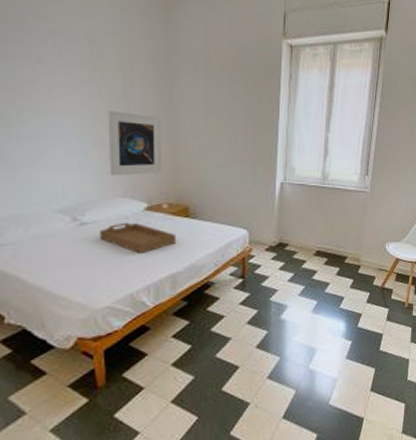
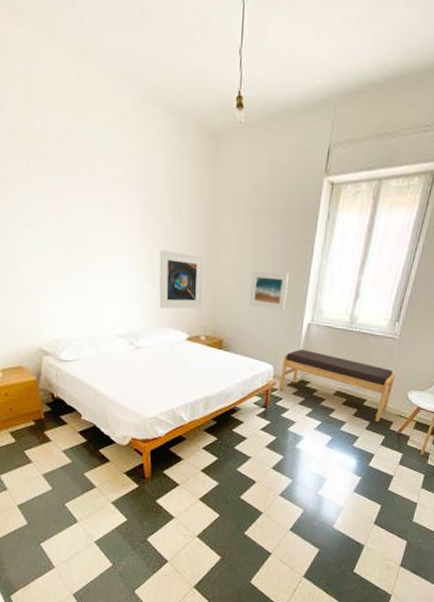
serving tray: present [99,222,177,253] -> none [149,349,211,377]
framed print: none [217,130,256,170] -> present [250,270,289,310]
bench: none [257,210,372,279] -> present [279,349,396,422]

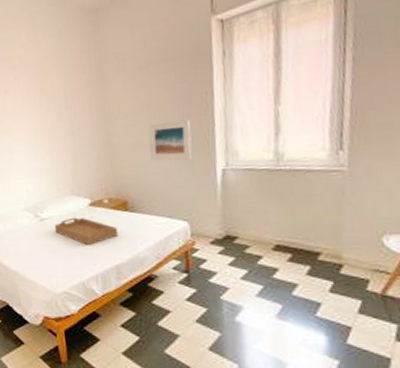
serving tray: none [149,349,211,377] -> present [54,217,118,245]
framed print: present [159,249,204,309] -> none [54,120,101,178]
bench: present [279,349,396,422] -> none [199,199,357,282]

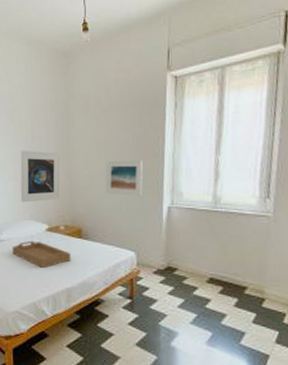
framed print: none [54,120,101,178] -> present [20,150,60,203]

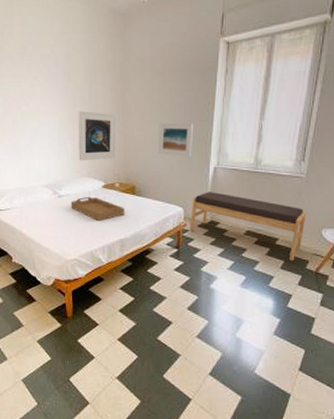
bench: none [144,234,278,314] -> present [190,192,307,262]

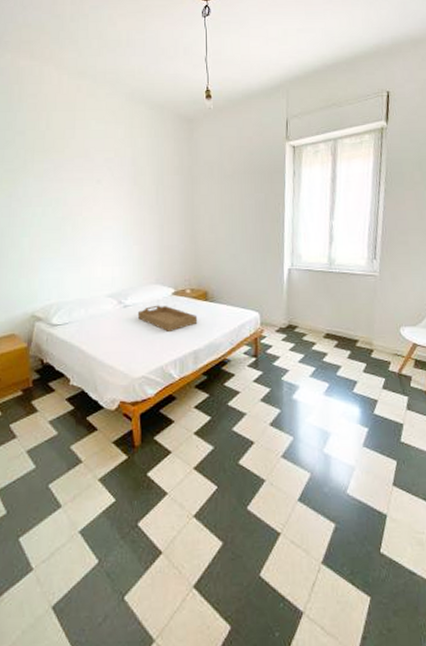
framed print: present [78,110,116,161] -> none [145,214,186,267]
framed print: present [158,123,193,156] -> none [230,224,265,259]
bench: present [190,192,307,262] -> none [267,294,384,364]

